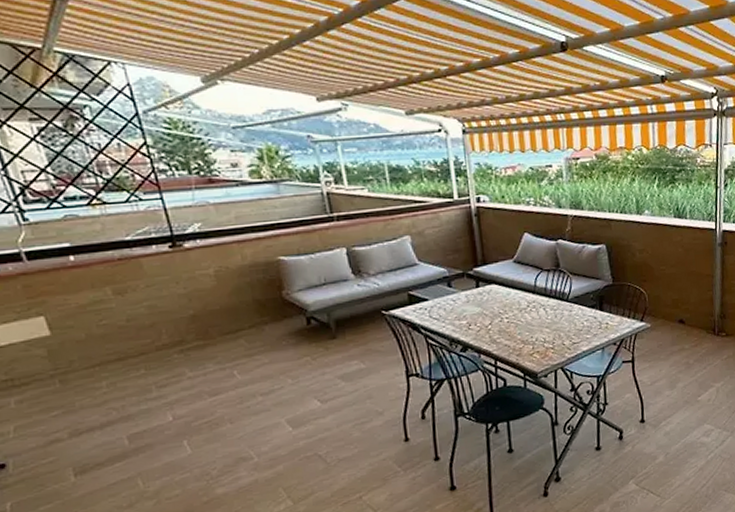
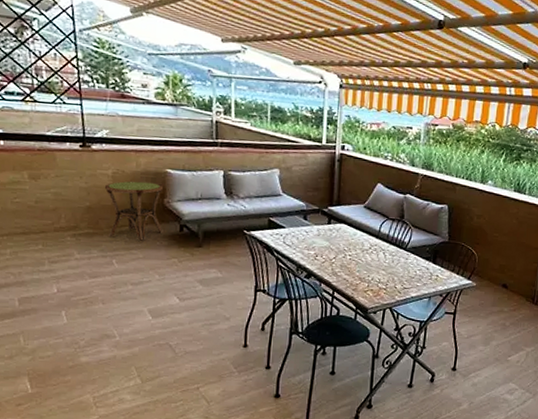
side table: none [207,274,288,346] -> present [104,181,163,241]

